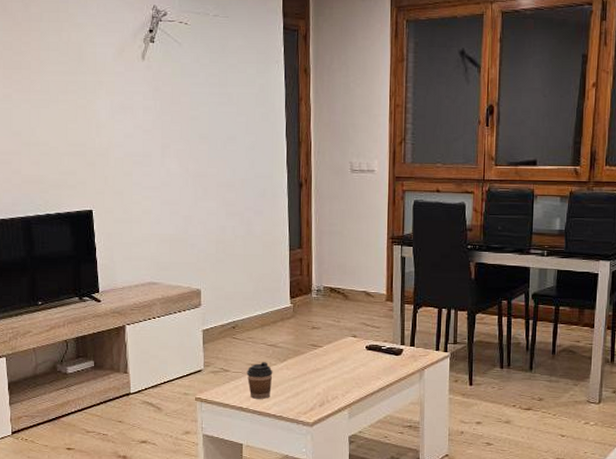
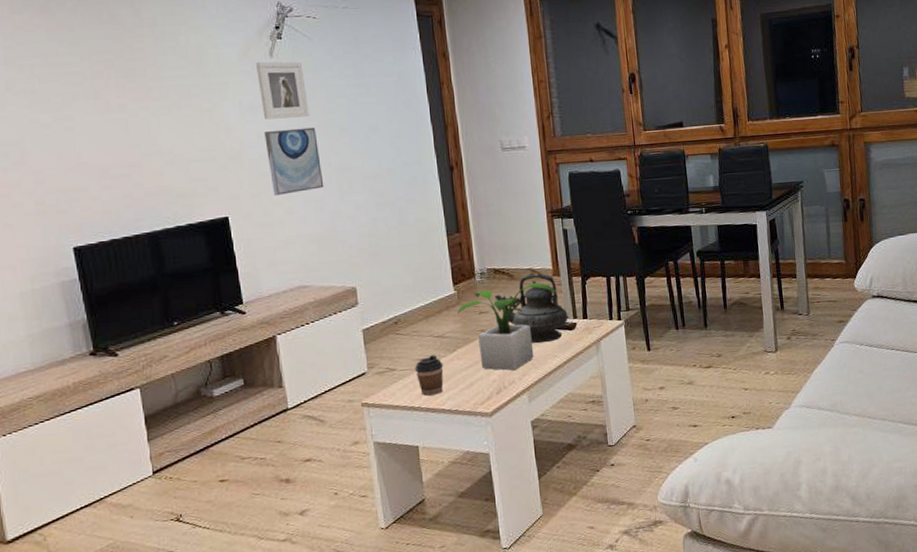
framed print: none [128,63,173,121] -> present [255,61,309,120]
wall art: none [131,131,181,194] -> present [264,127,324,195]
potted plant: none [291,305,388,387] -> present [457,282,558,371]
teapot: none [328,295,396,364] -> present [494,272,568,344]

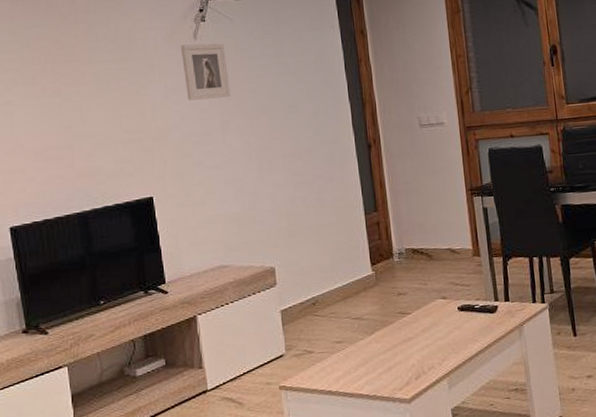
wall art: present [264,127,324,195] -> none [188,107,244,175]
coffee cup: present [414,355,444,396] -> none [332,337,362,380]
potted plant: present [457,282,558,371] -> none [375,263,478,355]
teapot: present [494,272,568,344] -> none [413,253,489,327]

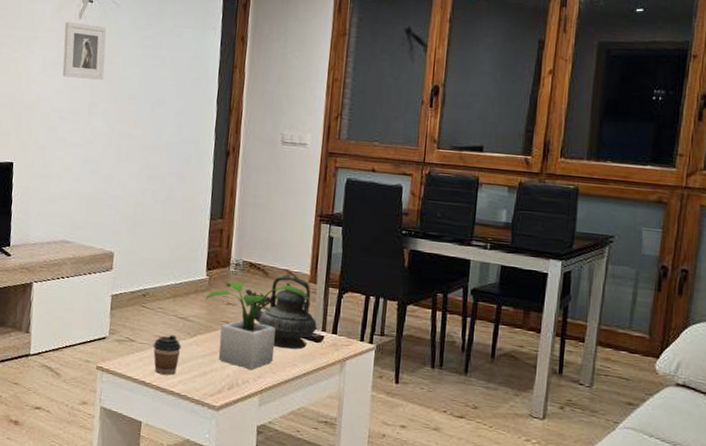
coffee cup: none [332,337,362,380] -> present [153,335,181,376]
potted plant: none [375,263,478,355] -> present [205,281,311,370]
teapot: none [413,253,489,327] -> present [245,274,317,350]

